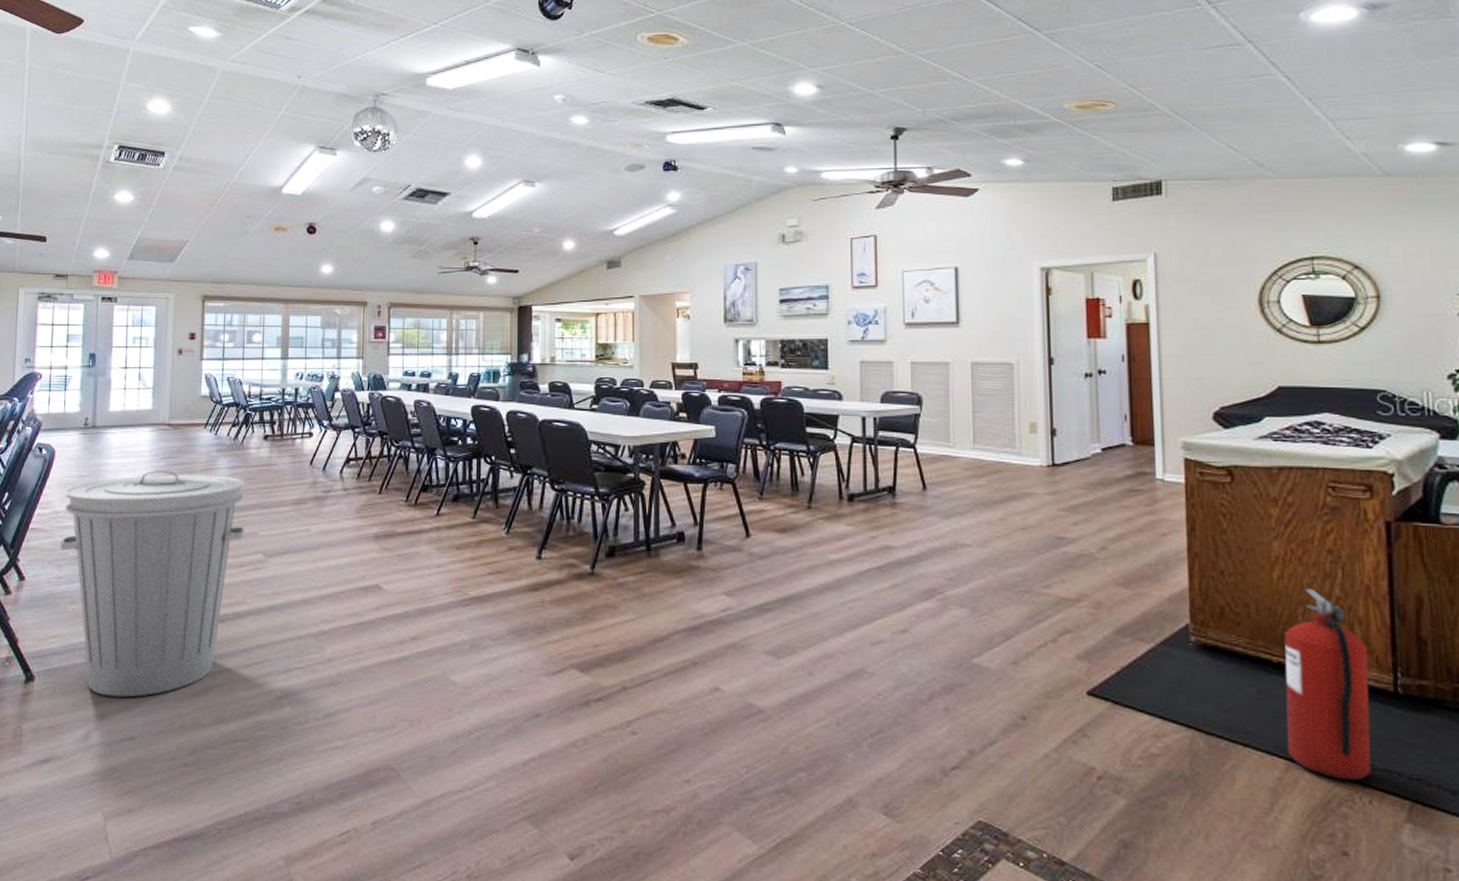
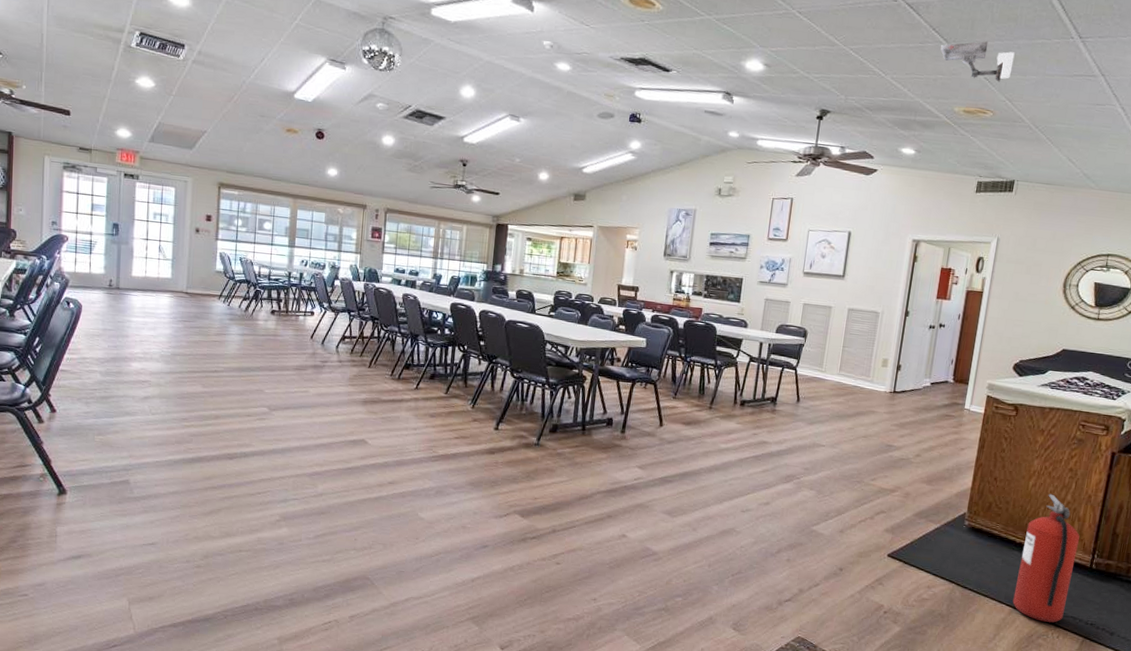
trash can: present [60,469,246,698] -> none [88,330,254,513]
security camera: none [1032,23,1129,68] -> present [940,40,1015,82]

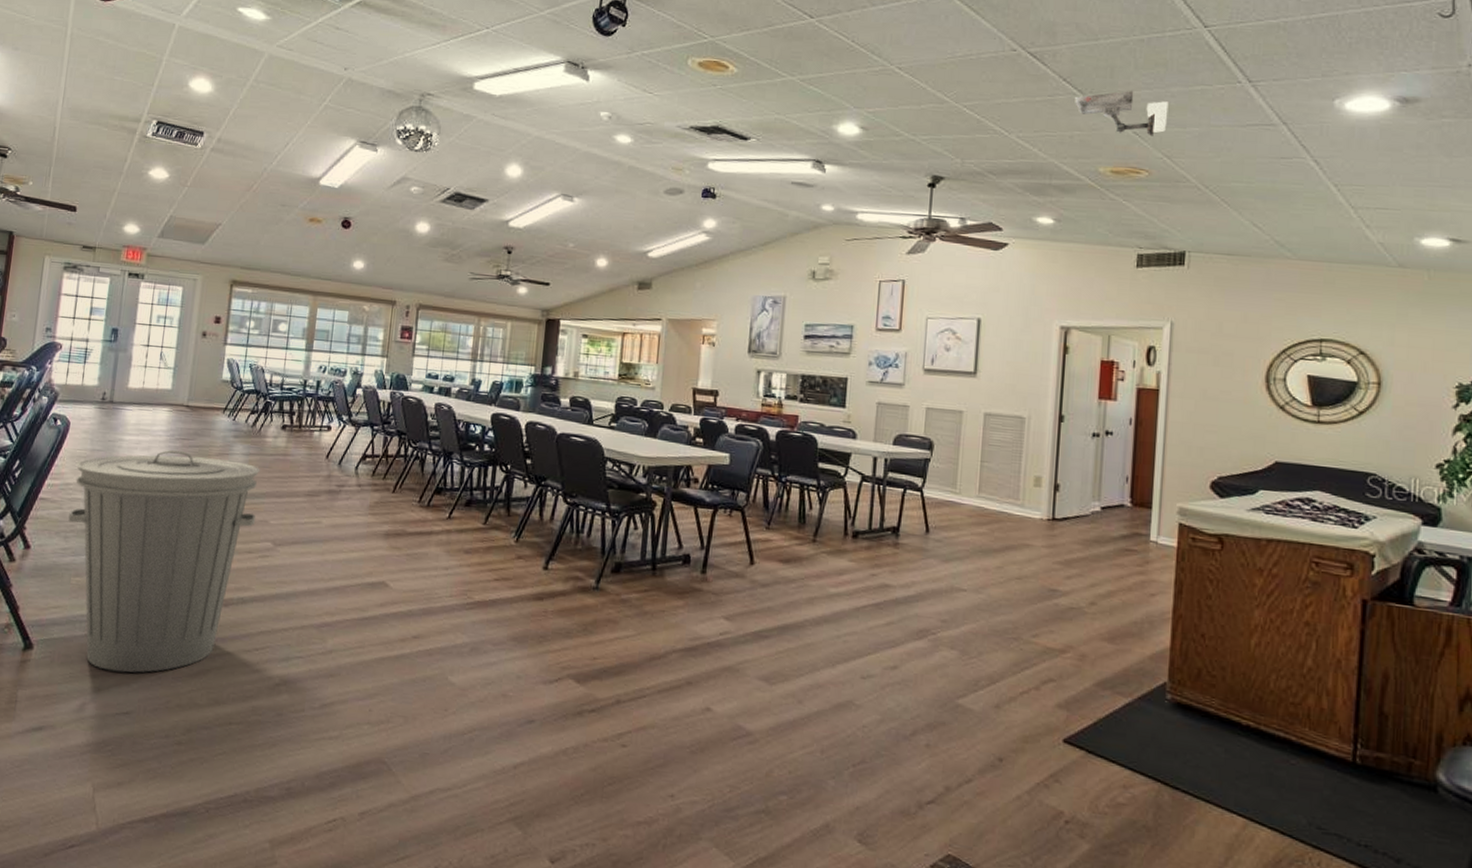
trash can: none [88,330,254,513] -> present [68,449,261,673]
fire extinguisher: present [1012,494,1080,623] -> none [1246,657,1332,843]

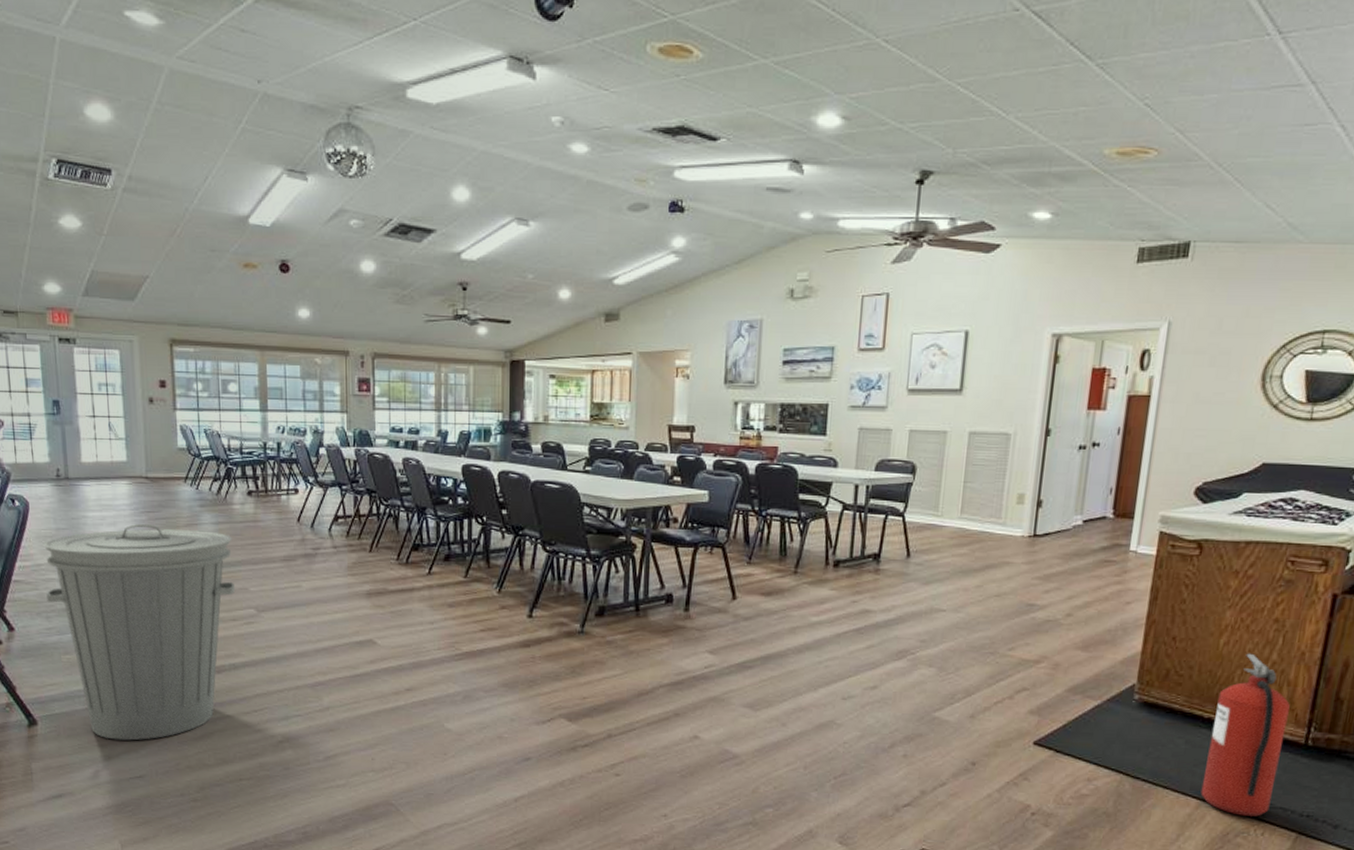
security camera: present [1075,90,1169,137] -> none [1082,51,1187,108]
fire extinguisher: none [1246,657,1332,843] -> present [1200,653,1290,817]

